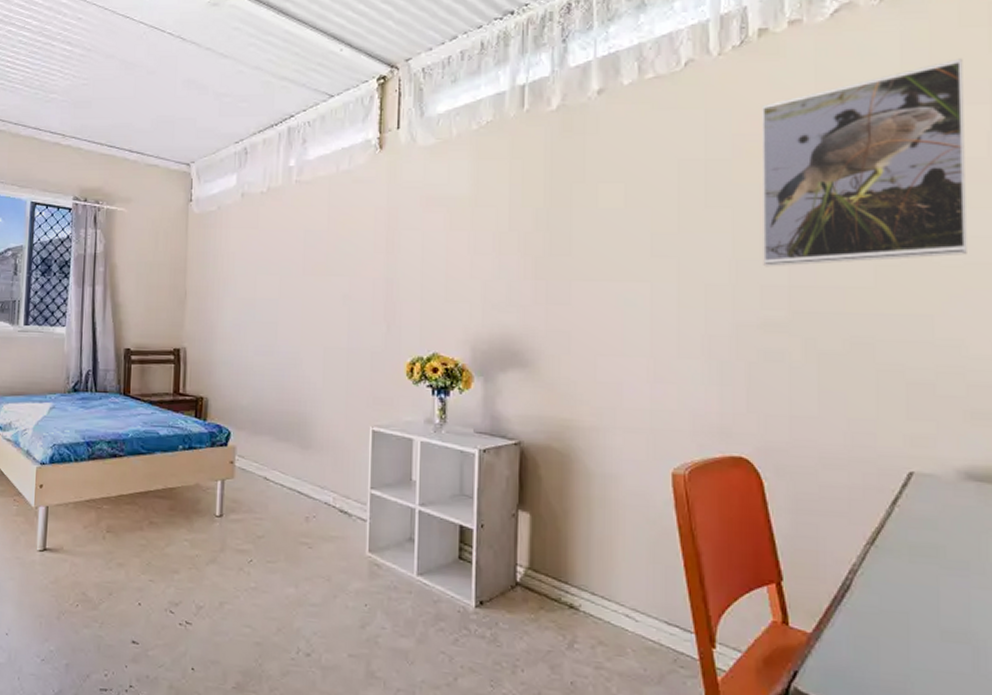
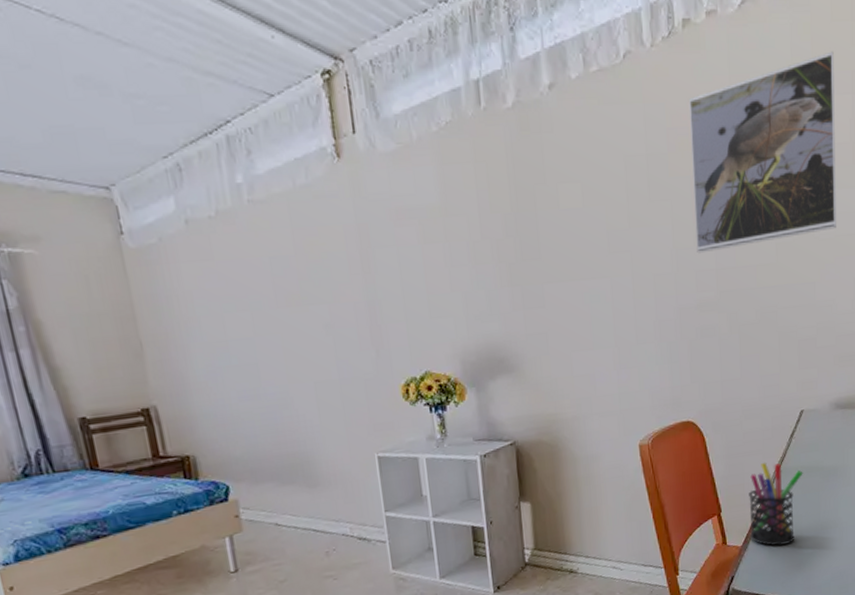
pen holder: none [825,528,912,648] -> present [749,462,803,546]

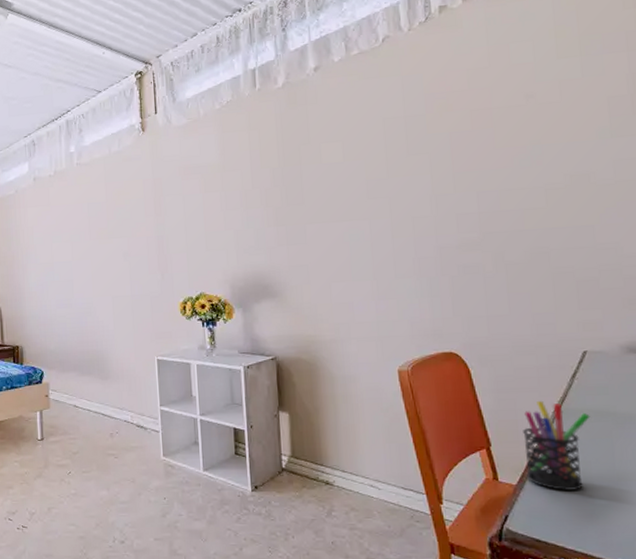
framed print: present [689,51,836,254] -> none [447,16,617,199]

